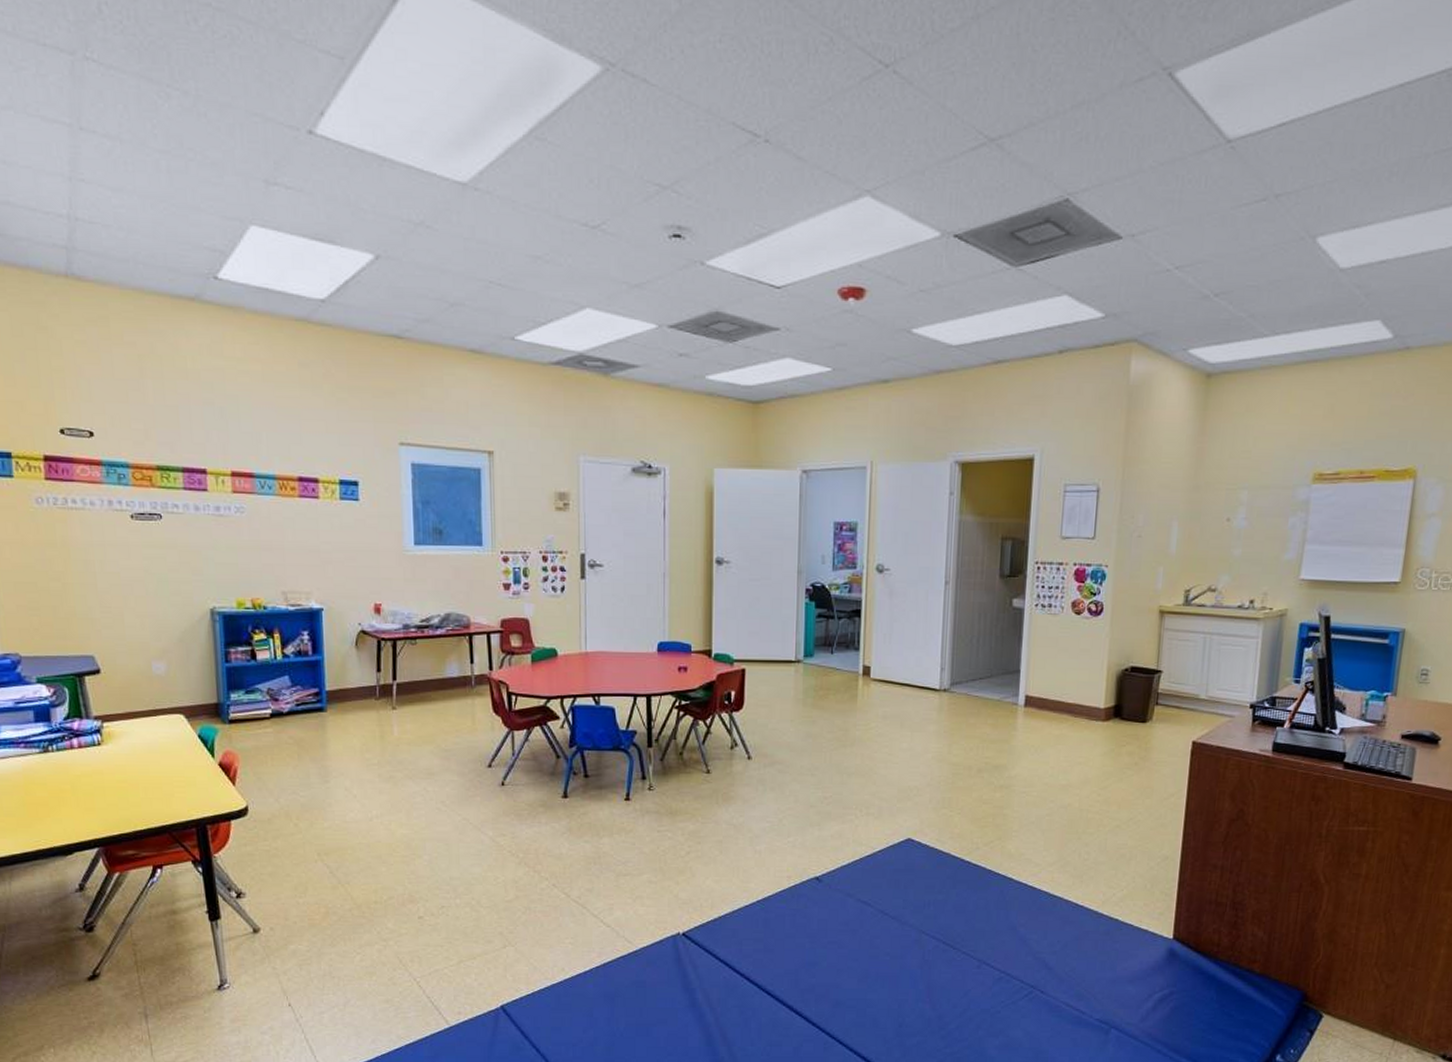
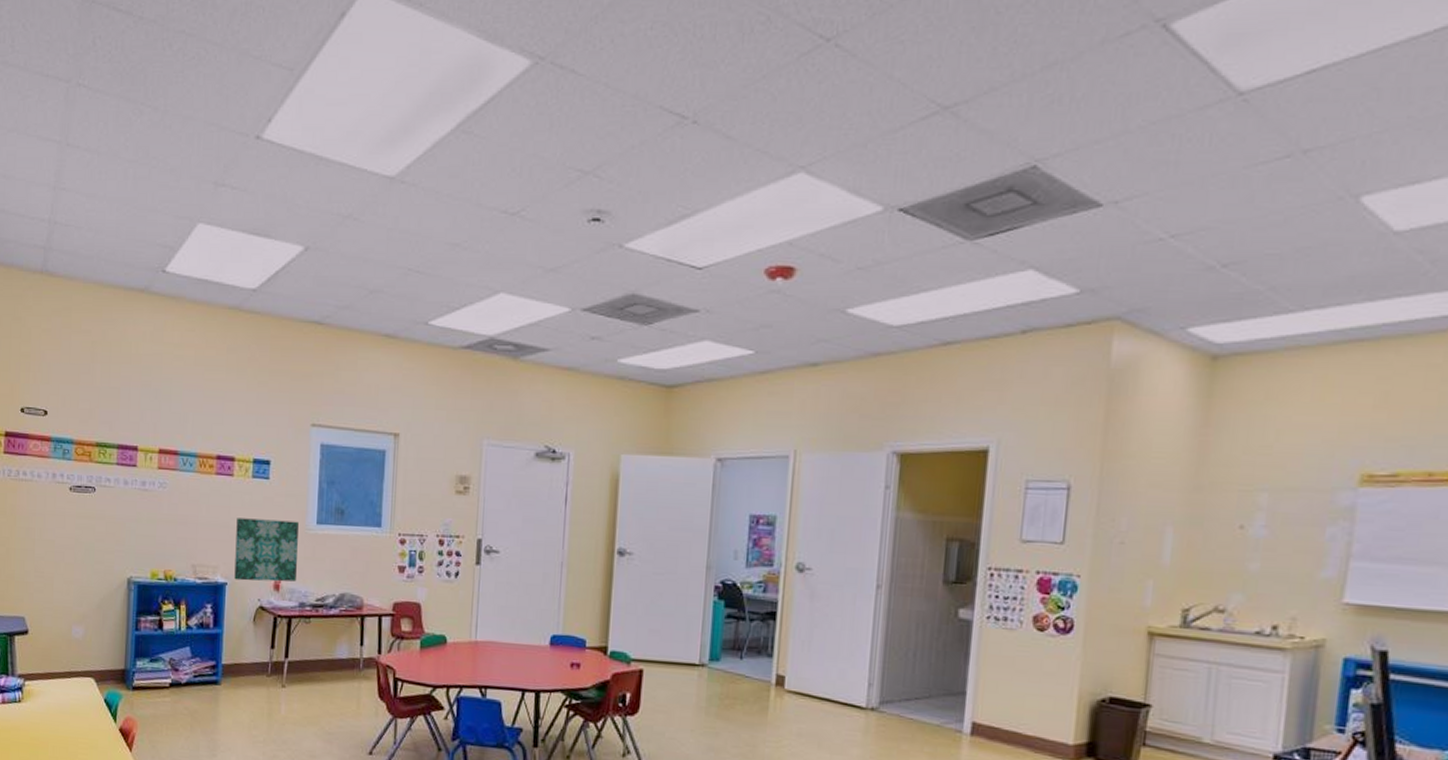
wall art: none [327,541,397,606] -> present [234,518,299,582]

